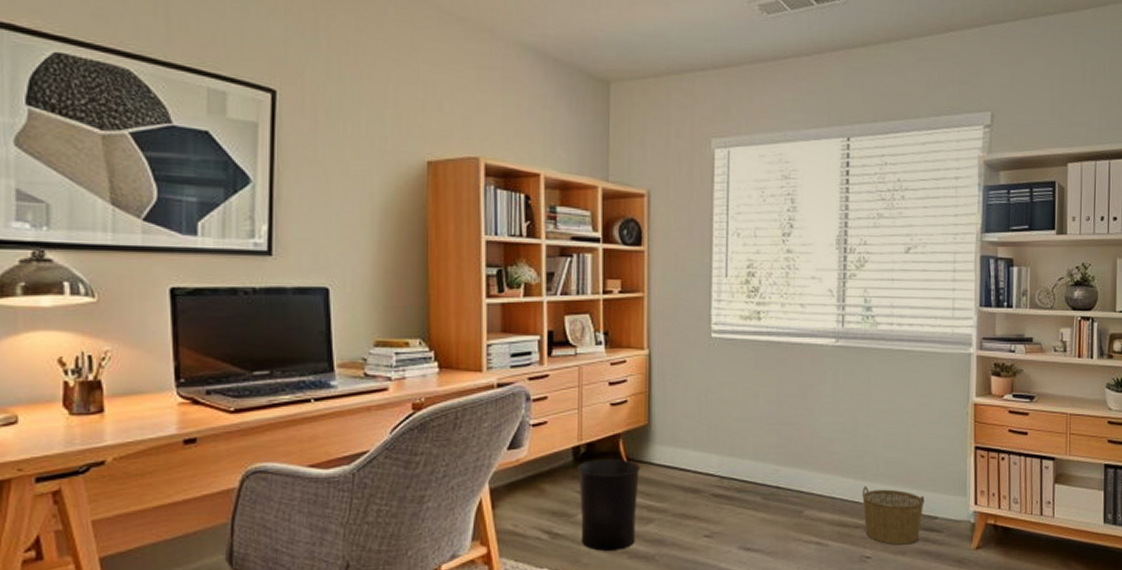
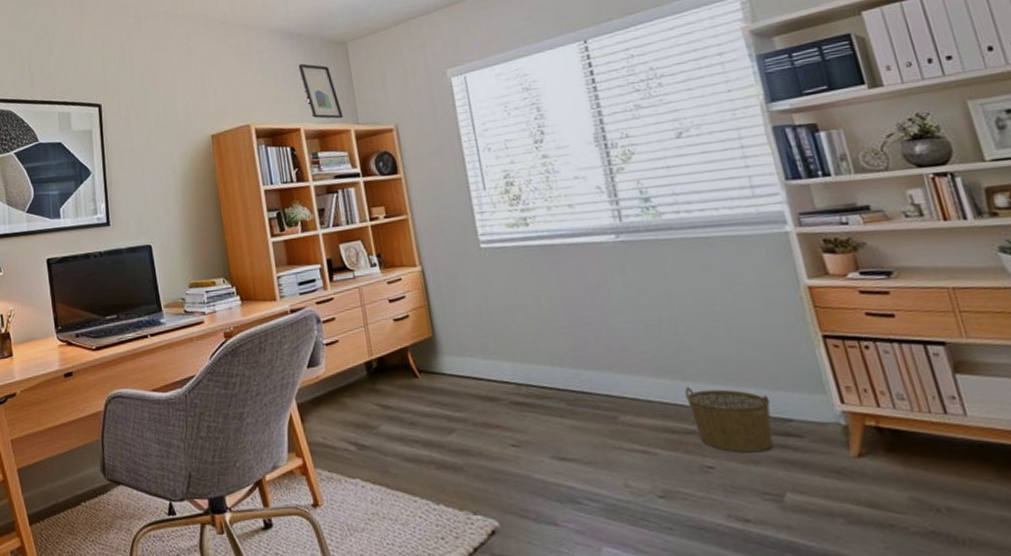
picture frame: none [549,96,592,172] -> present [298,64,343,119]
waste bin: present [577,459,641,551] -> none [372,371,440,461]

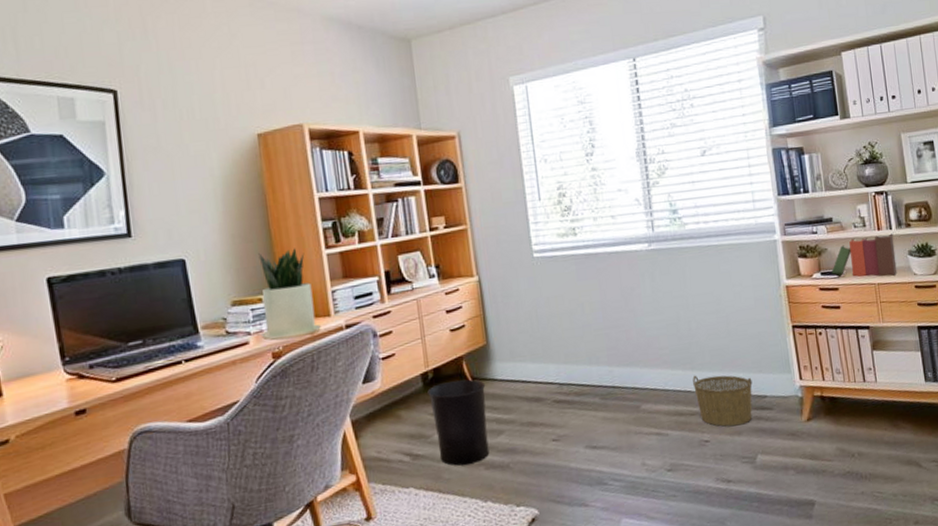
planter: none [212,236,268,322] -> present [258,248,321,341]
picture frame: present [298,64,343,119] -> none [358,59,405,123]
waste bin: none [372,371,440,461] -> present [427,379,490,466]
books: none [875,224,984,279] -> present [831,233,897,277]

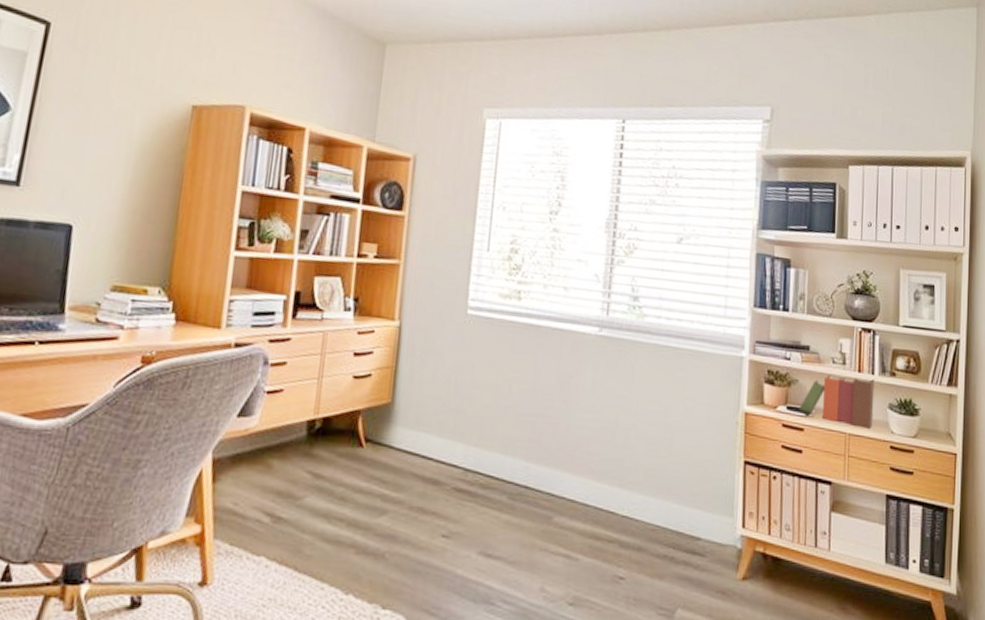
planter: present [258,248,321,341] -> none [134,236,210,346]
waste bin: present [427,379,490,466] -> none [305,437,379,543]
basket: present [692,375,753,427] -> none [618,494,687,568]

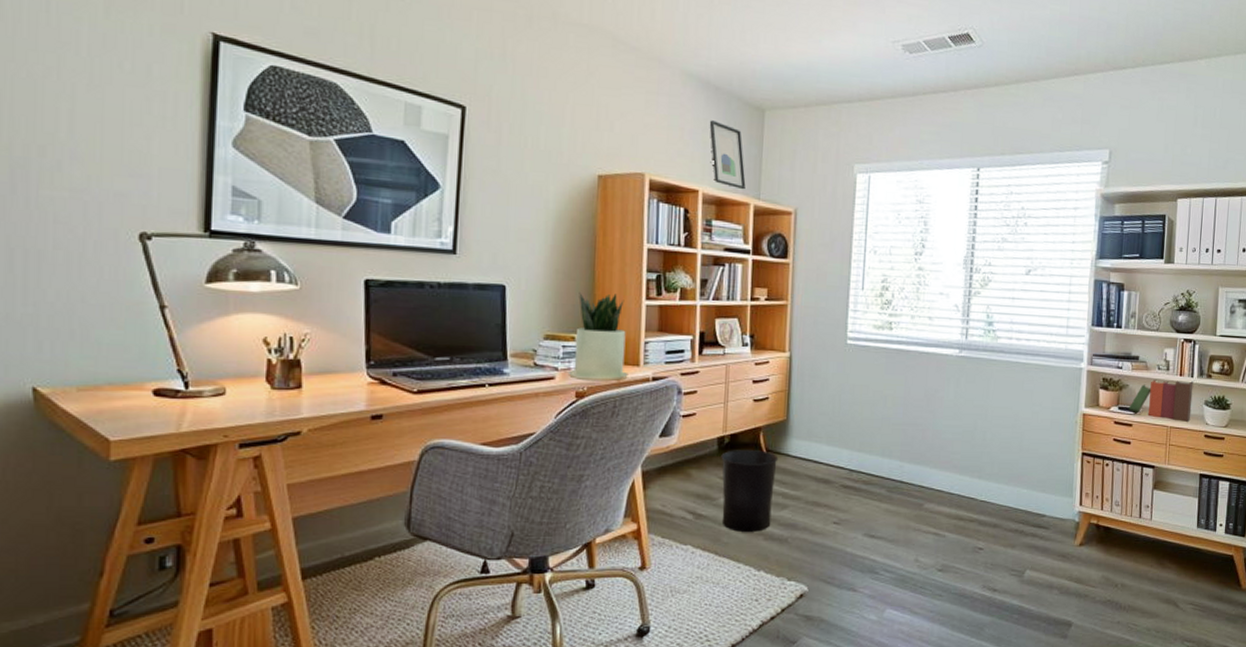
planter: none [134,236,210,346] -> present [567,291,628,382]
waste bin: none [305,437,379,543] -> present [721,450,779,532]
picture frame: none [323,52,360,130] -> present [709,120,746,190]

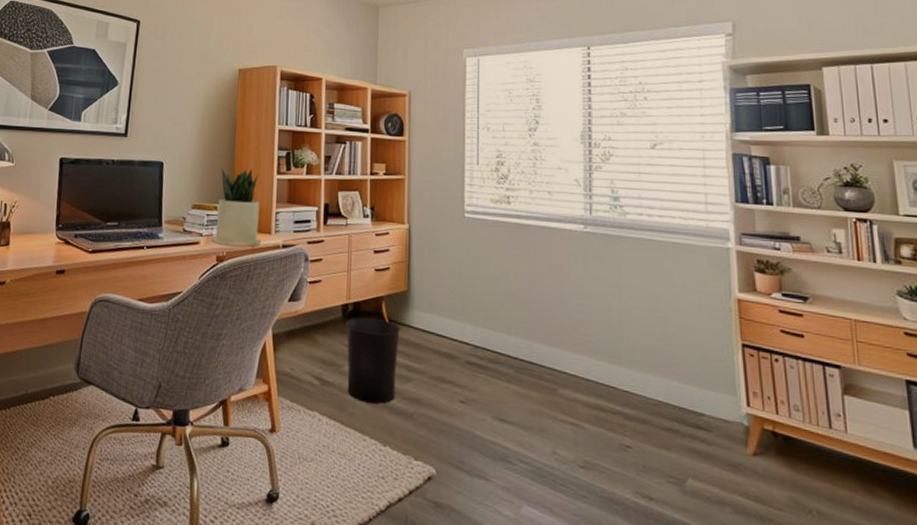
picture frame: present [709,120,746,190] -> none [331,19,364,76]
books: present [1128,379,1194,422] -> none [795,264,881,315]

